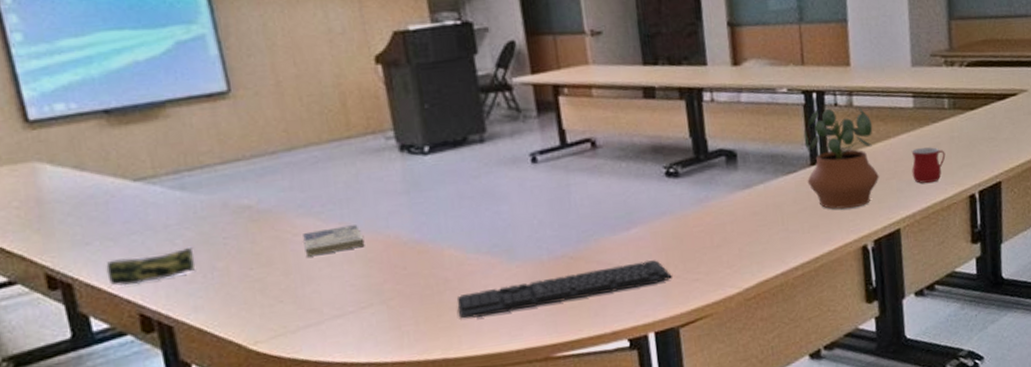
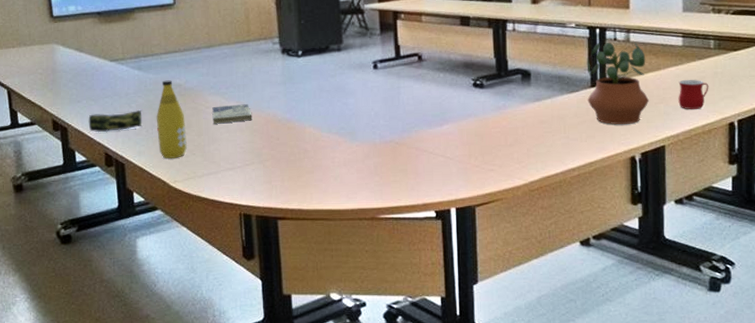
bottle: none [216,200,270,312] -> present [156,80,187,158]
keyboard: present [456,260,672,319] -> none [312,150,473,181]

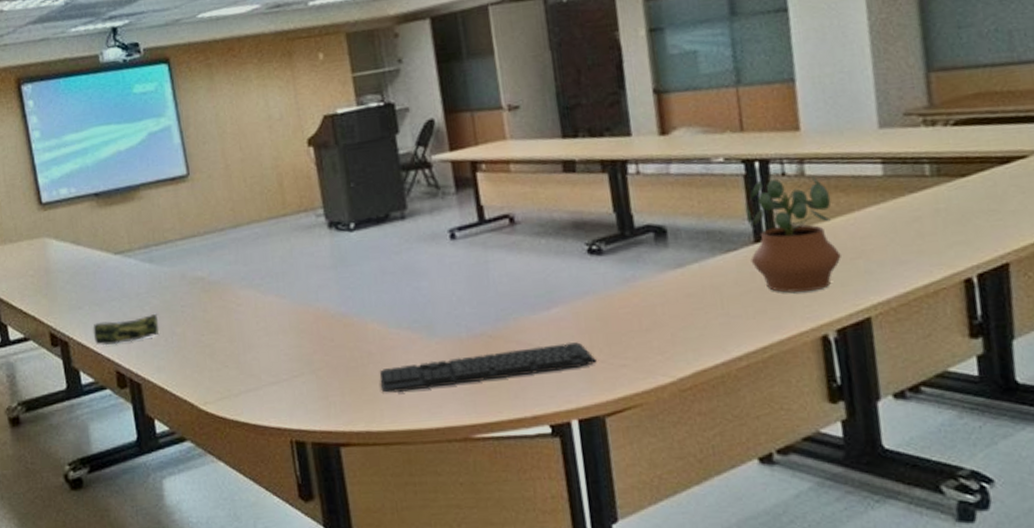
bottle: present [156,80,187,158] -> none [175,273,217,374]
book: present [212,104,252,124] -> none [245,297,297,326]
keyboard: none [312,150,473,181] -> present [379,341,597,393]
mug: present [678,80,709,110] -> none [882,221,929,265]

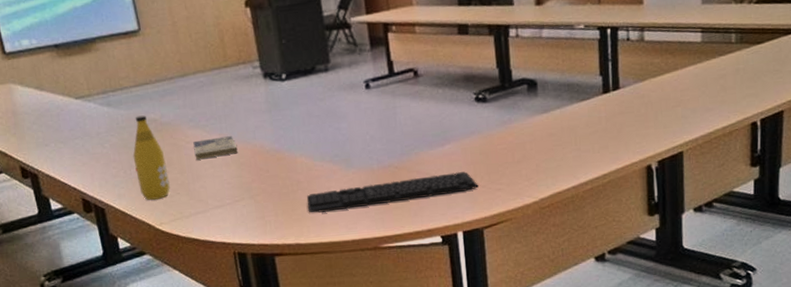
pencil case: present [93,313,159,346] -> none [59,149,119,178]
bottle: none [175,273,217,374] -> present [133,115,170,200]
book: none [245,297,297,326] -> present [193,136,238,160]
potted plant: present [744,176,841,293] -> none [597,41,666,133]

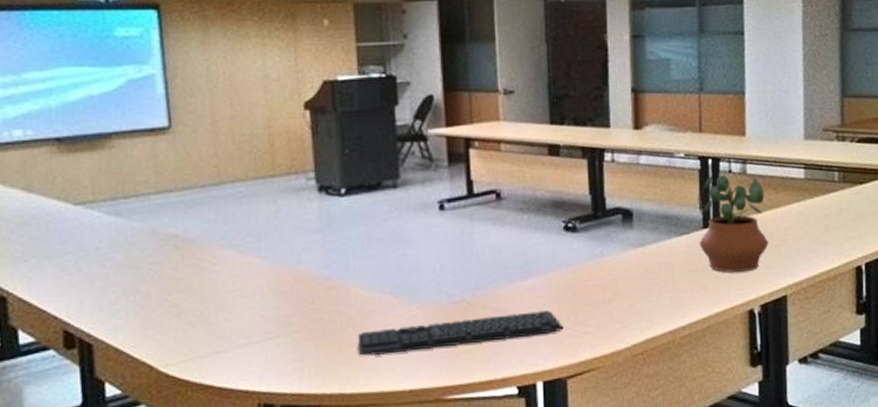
bottle: present [133,115,170,200] -> none [140,229,184,335]
book: present [193,136,238,160] -> none [221,258,277,286]
potted plant: none [597,41,666,133] -> present [698,175,769,273]

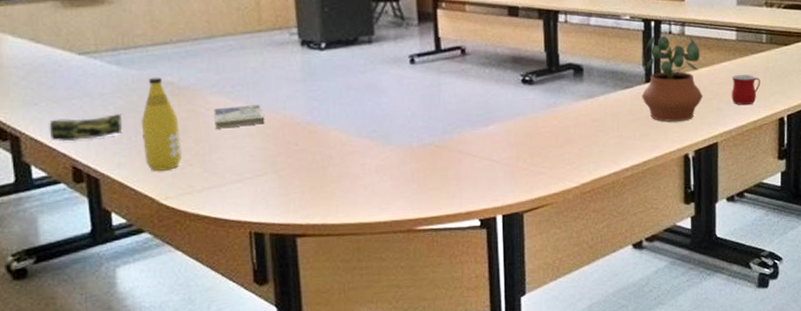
pencil case: none [39,269,122,303] -> present [49,113,124,142]
bottle: none [140,229,184,335] -> present [141,77,182,171]
book: none [221,258,277,286] -> present [214,105,265,129]
keyboard: present [357,310,564,356] -> none [337,153,521,191]
mug: none [800,218,834,253] -> present [731,75,761,106]

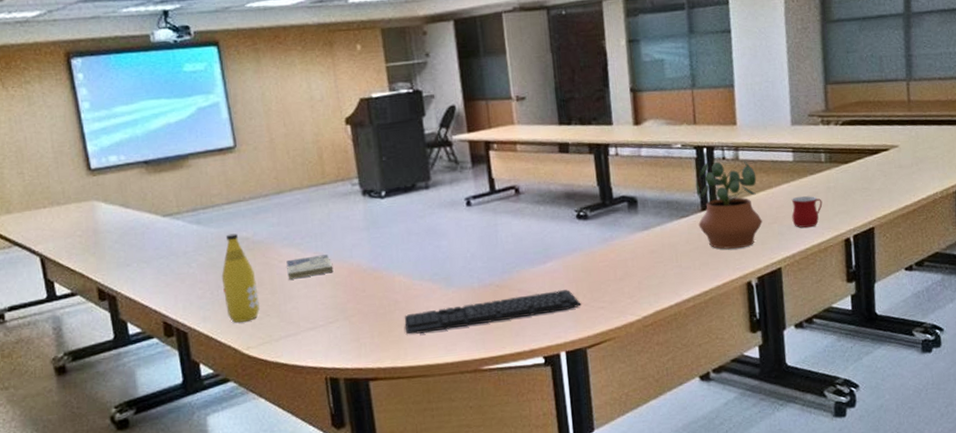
pencil case: present [49,113,124,142] -> none [141,269,206,299]
keyboard: none [337,153,521,191] -> present [404,289,581,335]

